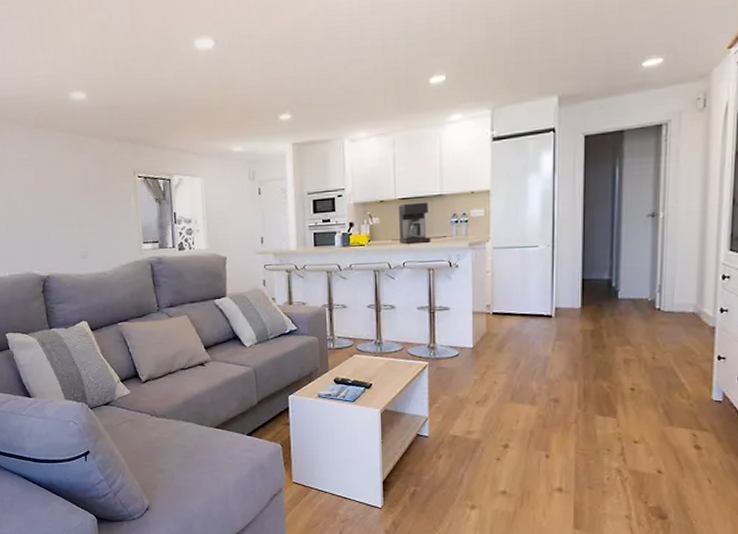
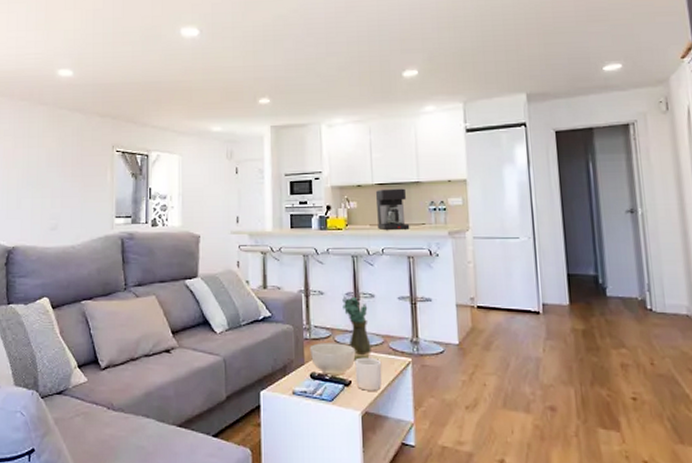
bowl: none [333,351,376,380] -> present [309,343,356,376]
vase: none [364,306,391,367] -> present [342,294,371,362]
mug: none [375,362,401,392] -> present [355,357,382,391]

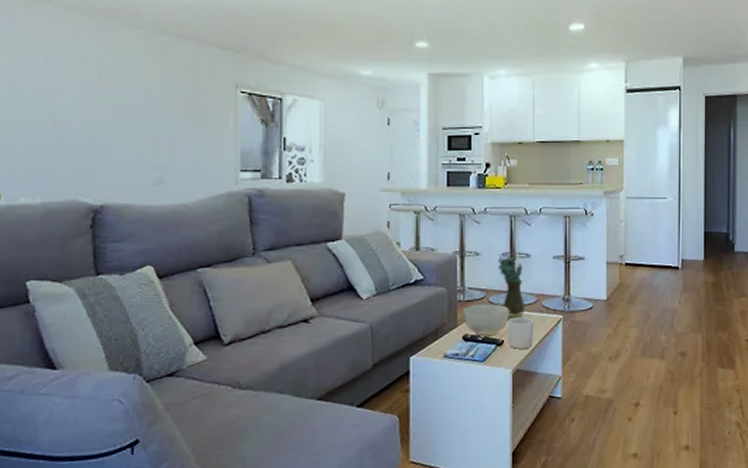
coffee maker: present [375,188,410,231] -> none [536,147,568,190]

